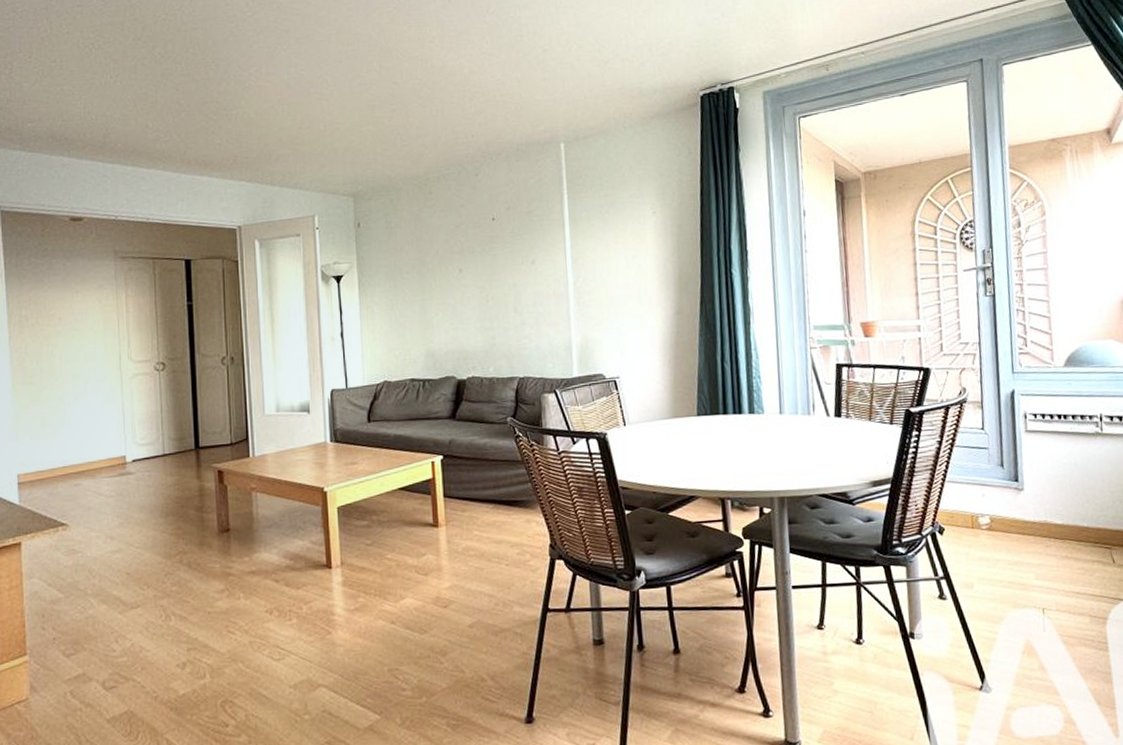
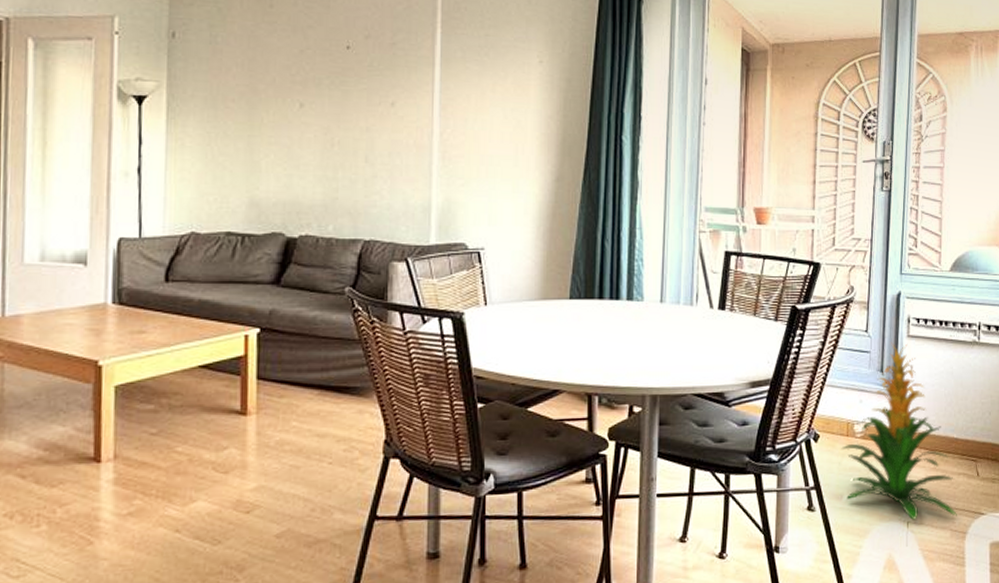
indoor plant: none [967,438,1095,607] -> present [841,342,957,520]

